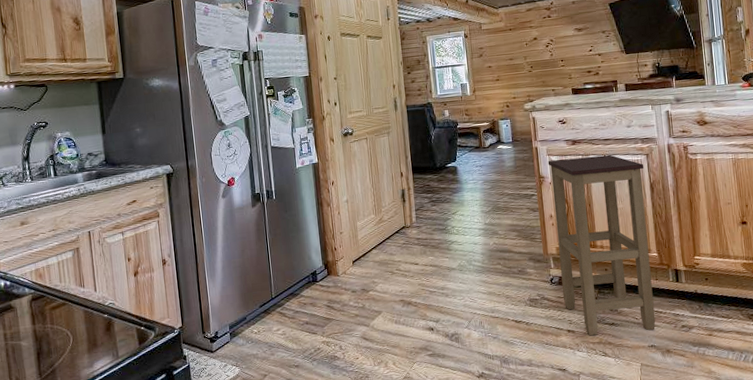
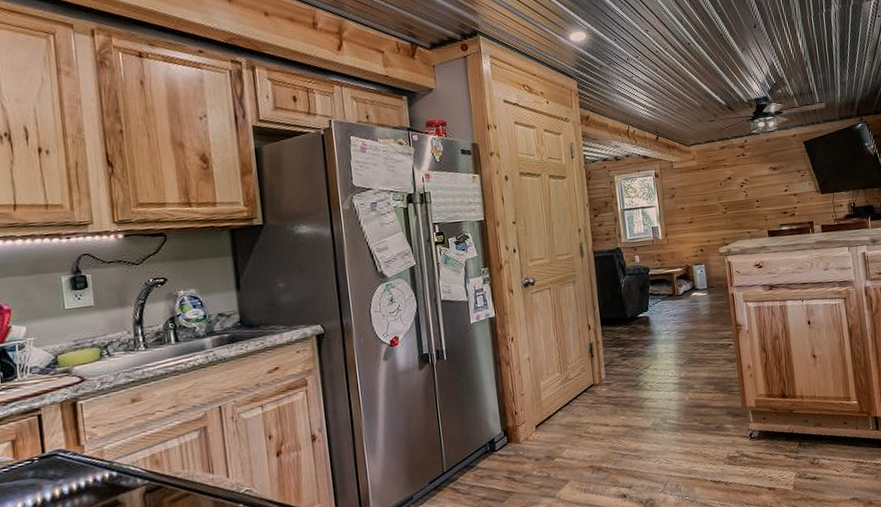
bar stool: present [548,155,656,336] -> none [744,299,857,493]

